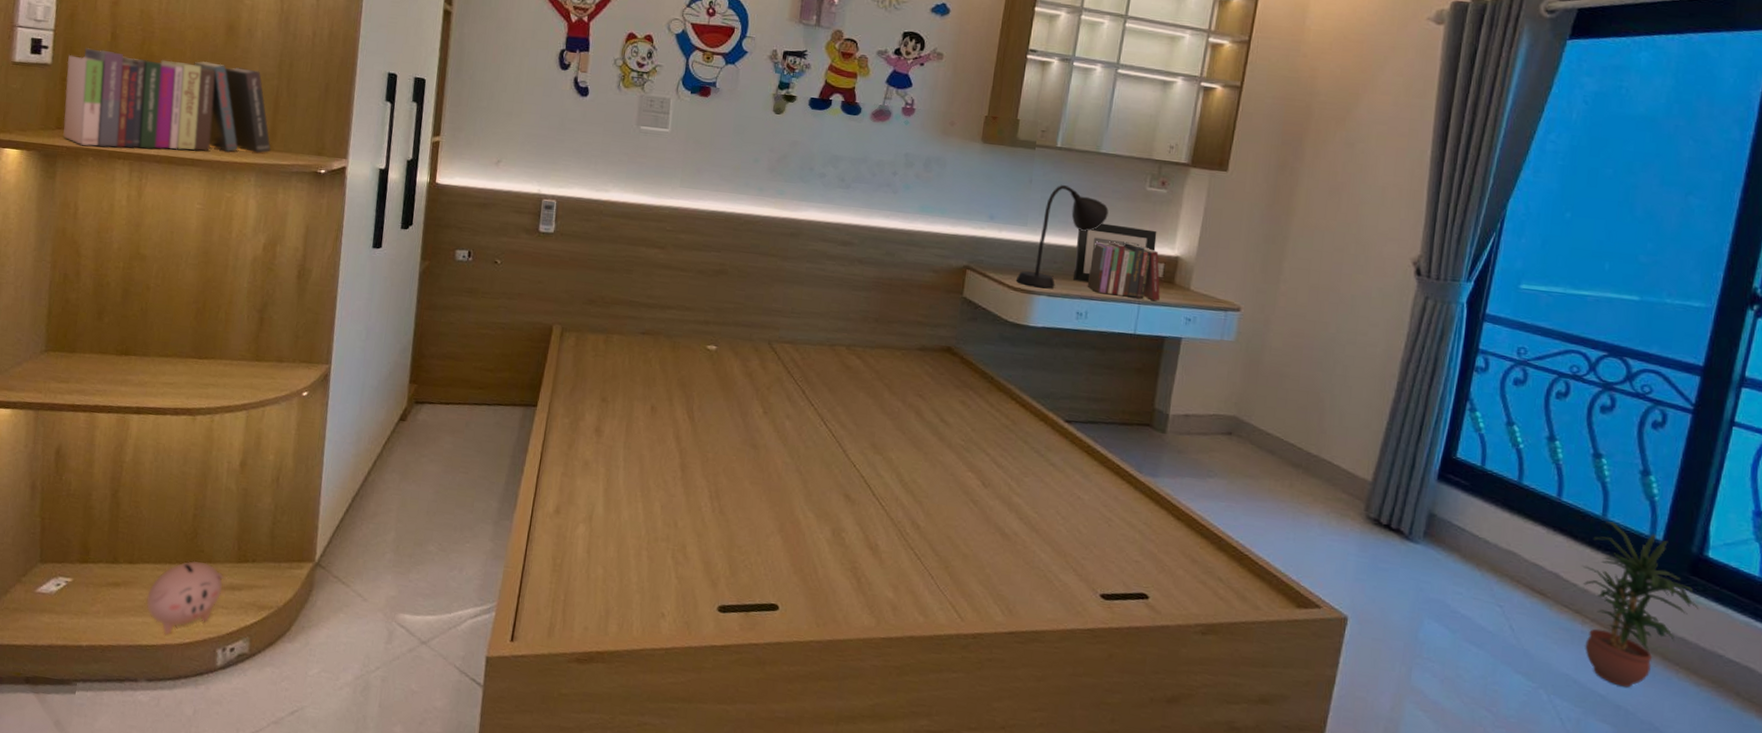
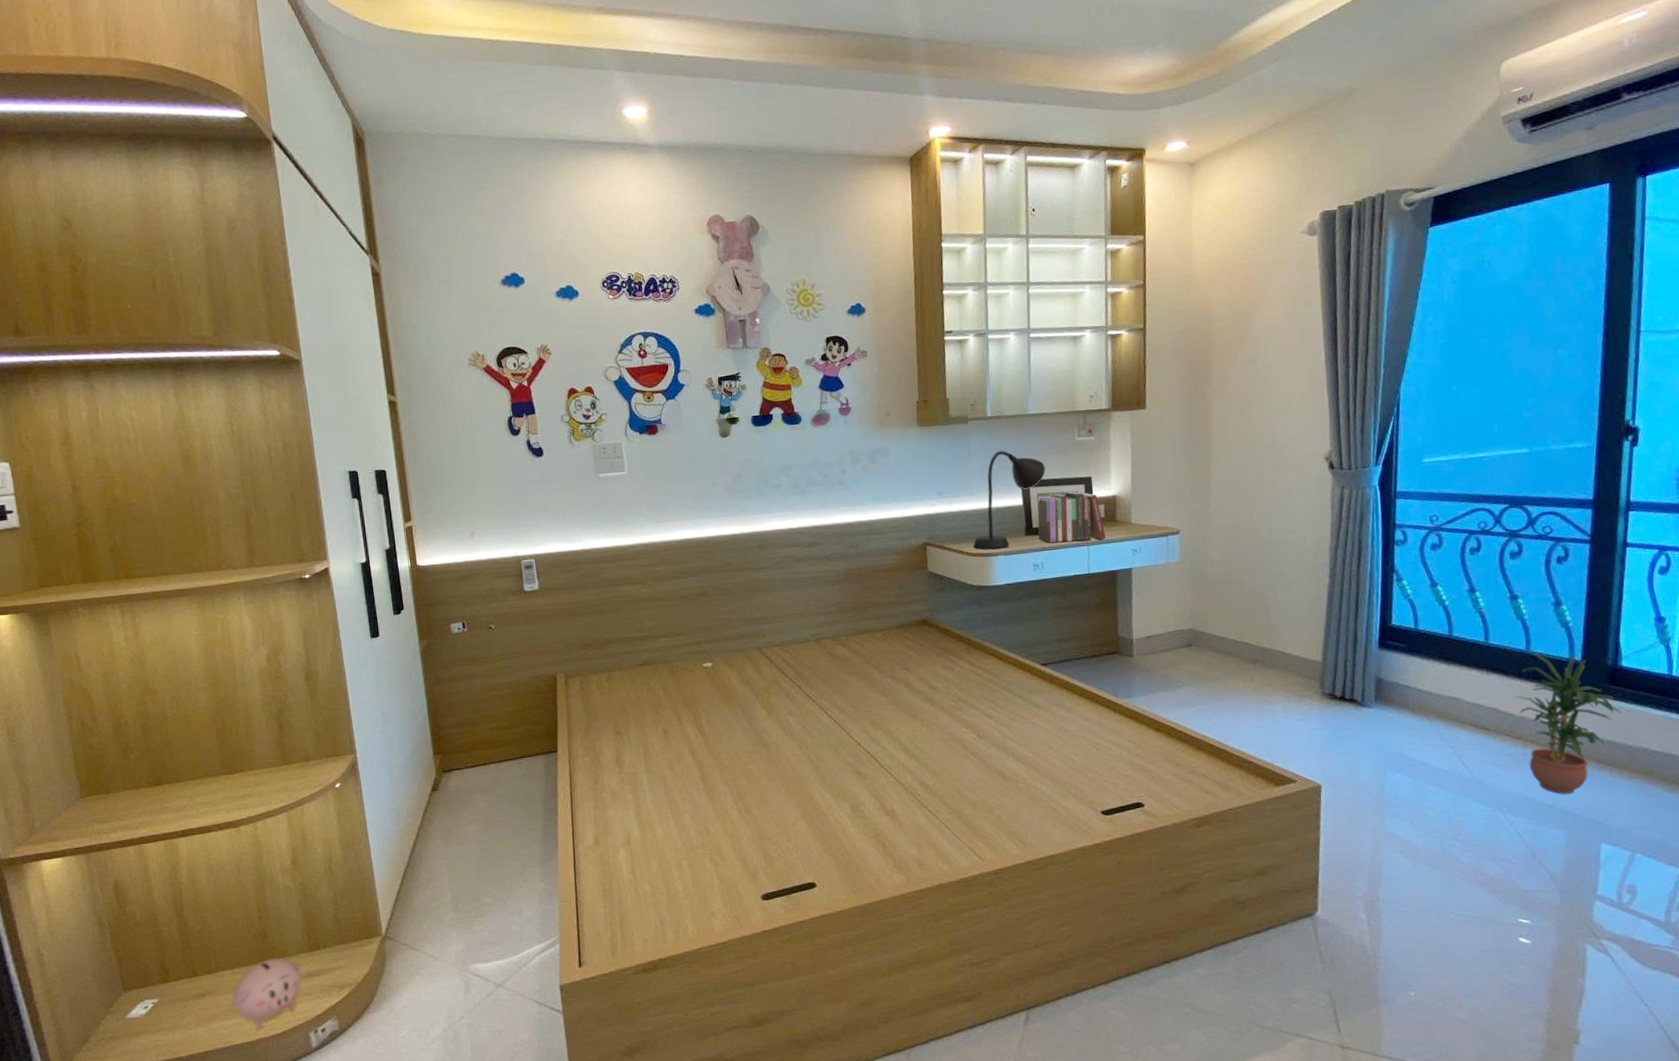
books: present [63,48,271,154] -> none [35,494,253,599]

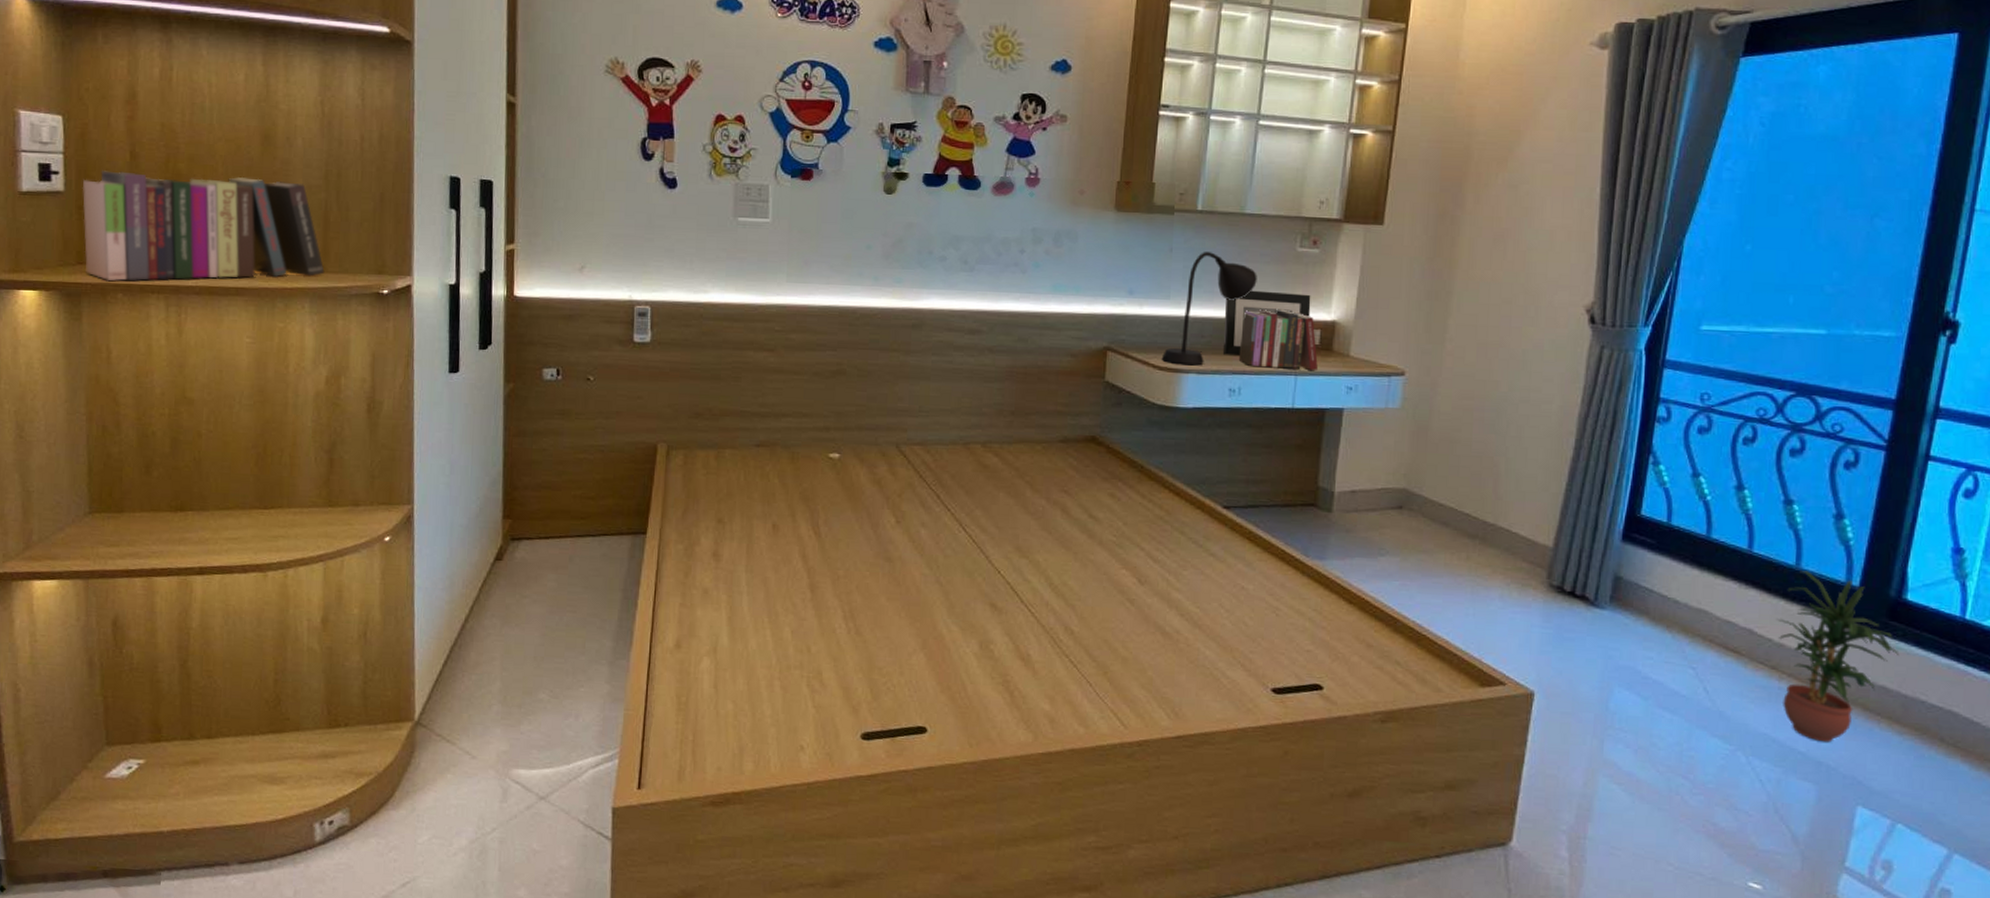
books: none [35,494,253,599] -> present [82,170,325,282]
piggy bank: present [232,957,302,1031] -> none [230,729,315,814]

